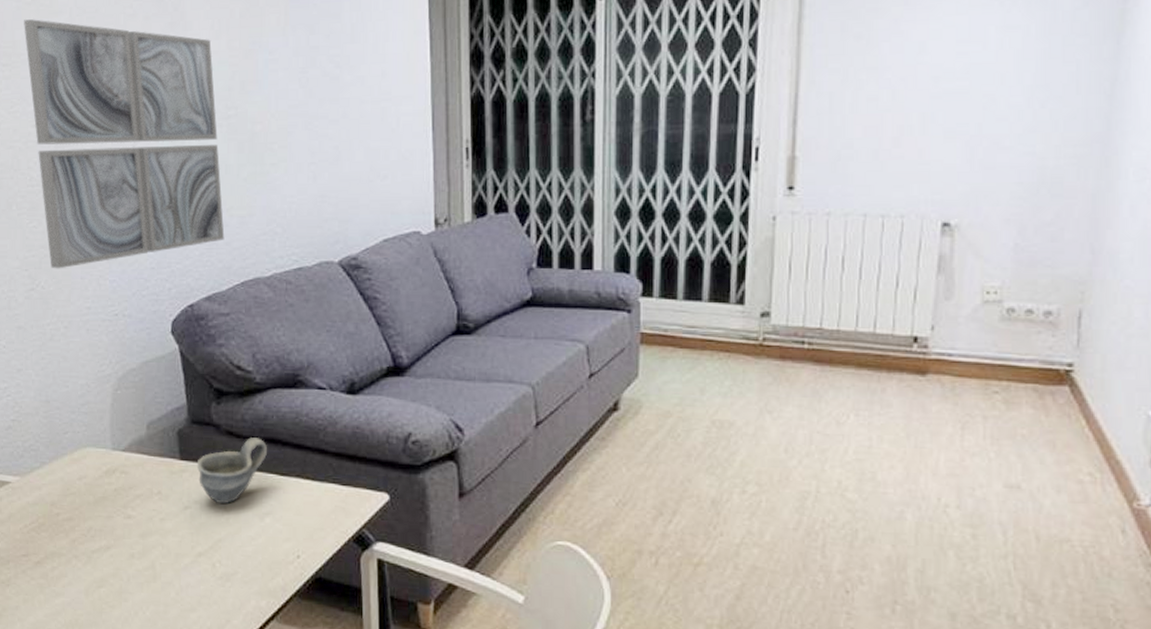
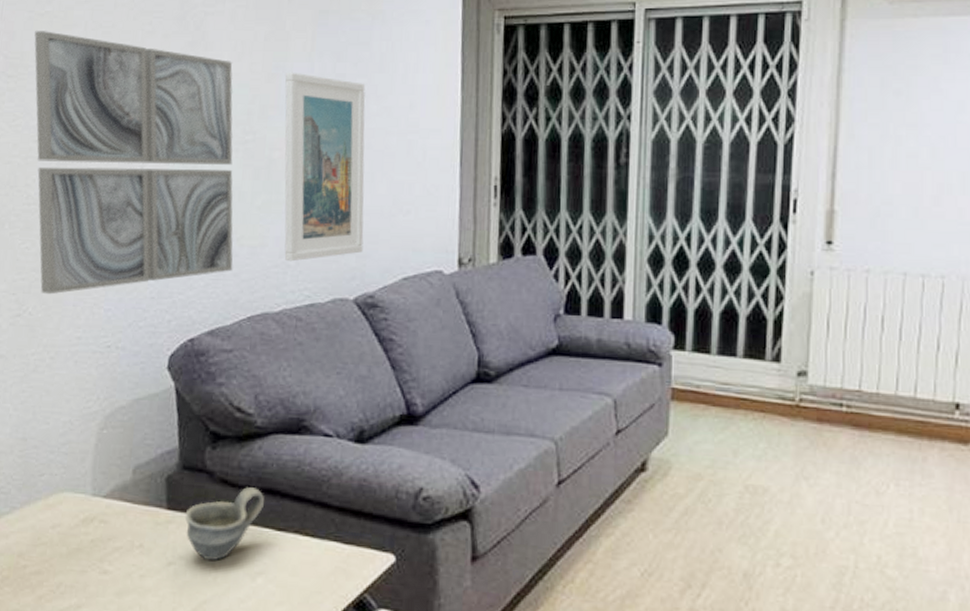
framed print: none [262,46,345,229] -> present [284,72,366,262]

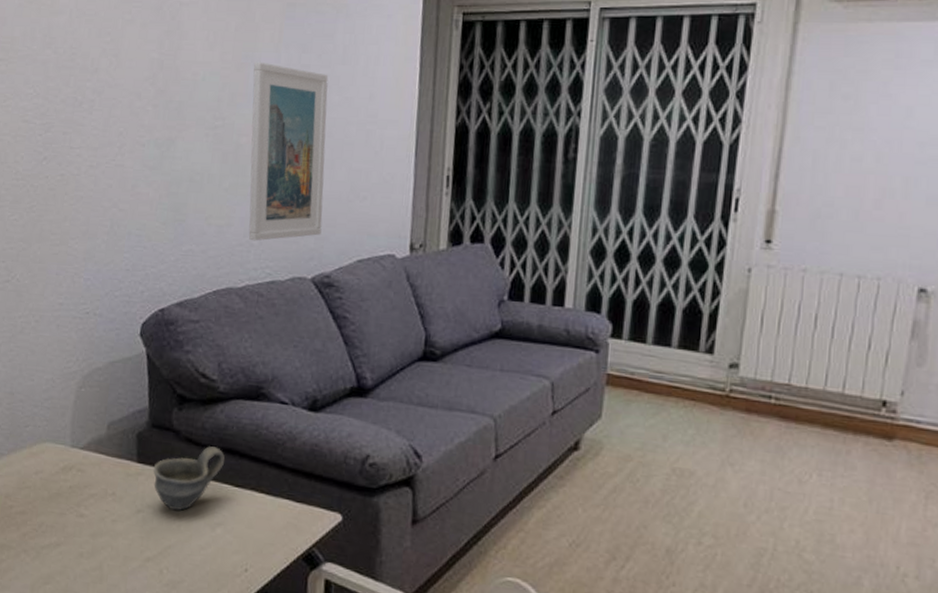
wall art: present [34,31,233,295] -> none [24,17,205,264]

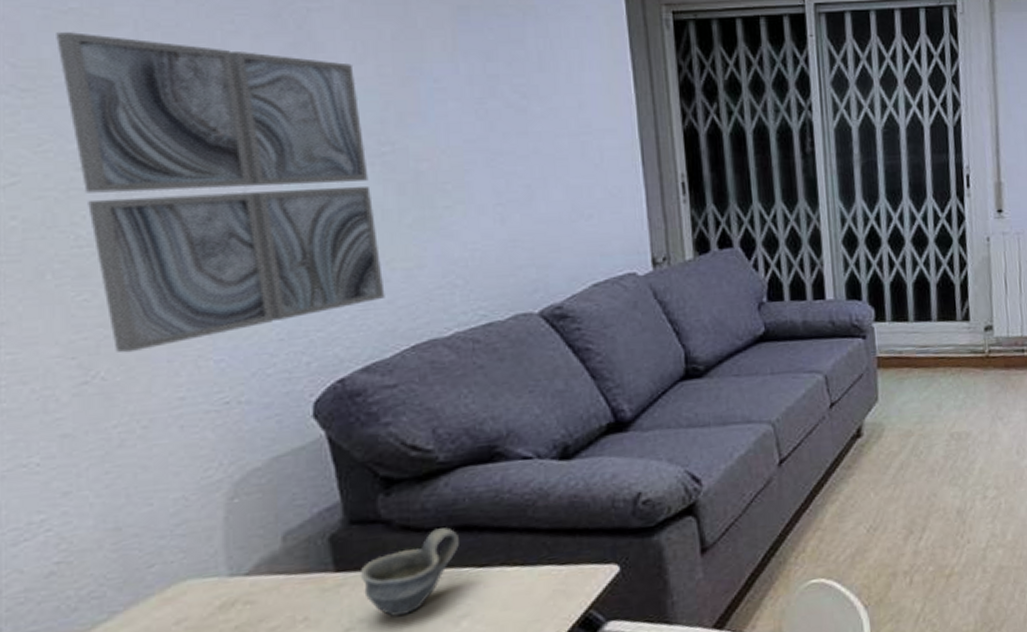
wall art: none [24,17,205,264] -> present [56,32,385,353]
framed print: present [248,61,329,241] -> none [425,74,543,281]

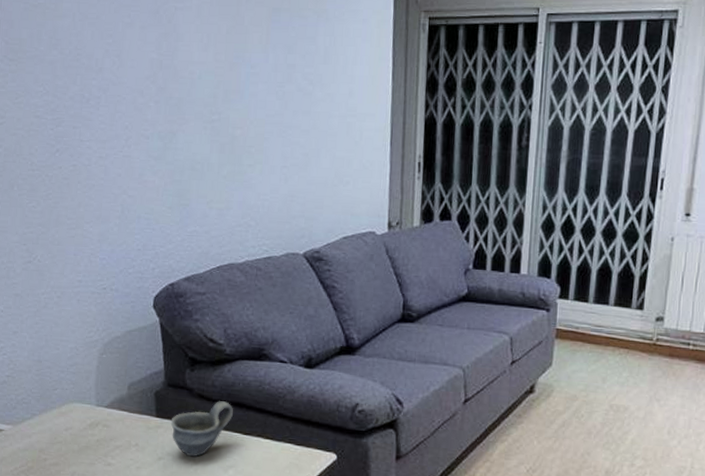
wall art: present [56,32,385,353] -> none [30,20,204,246]

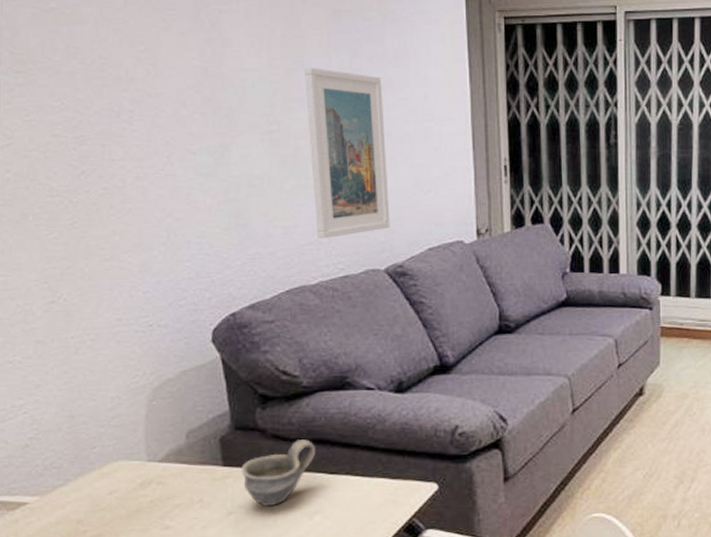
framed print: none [244,61,312,222] -> present [305,66,390,239]

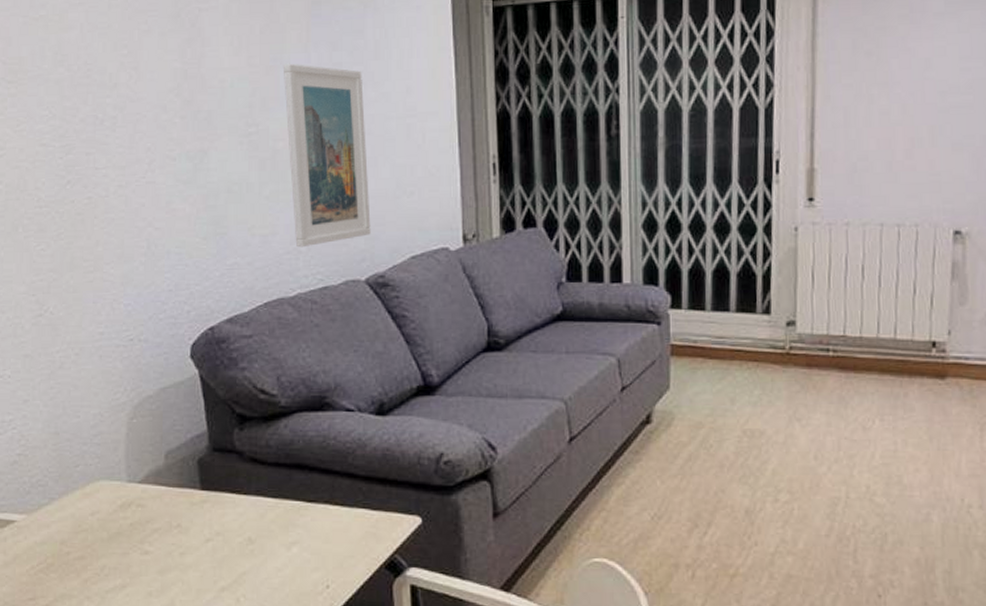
cup: present [241,439,316,506] -> none [218,464,294,534]

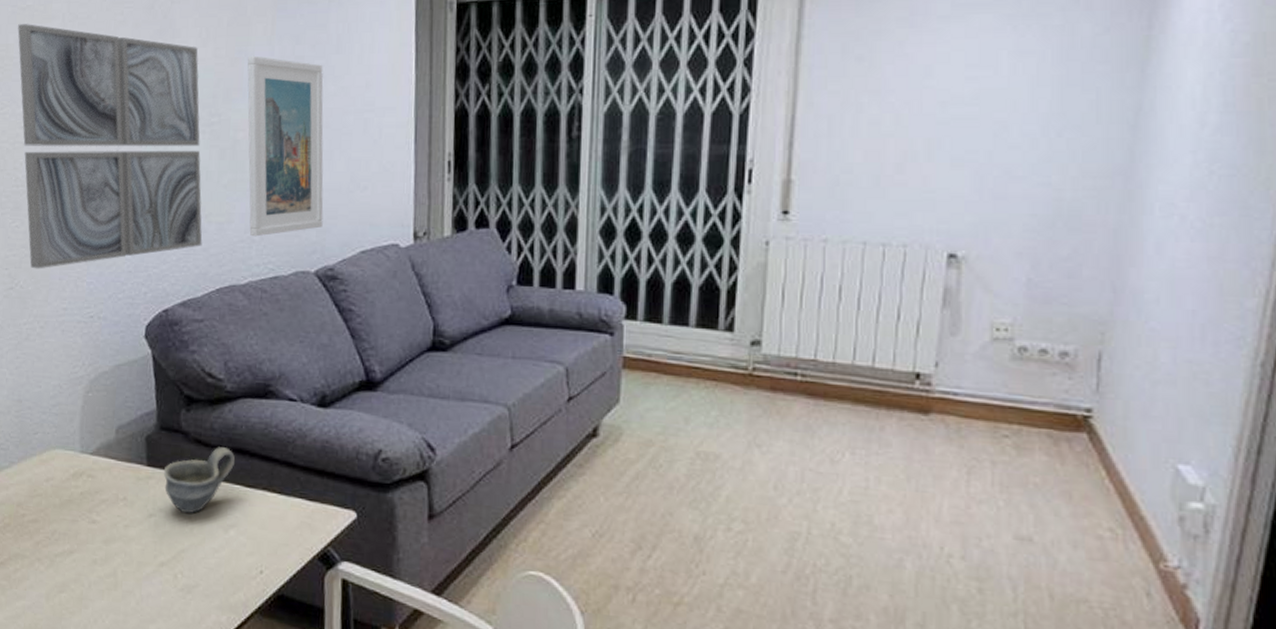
wall art: none [31,35,246,294] -> present [18,24,203,269]
cup: none [218,464,294,534] -> present [163,447,236,513]

